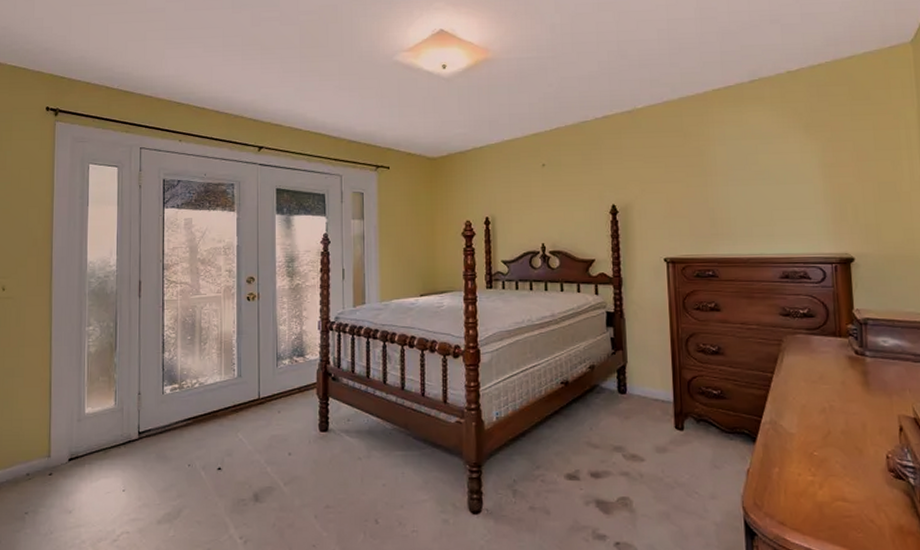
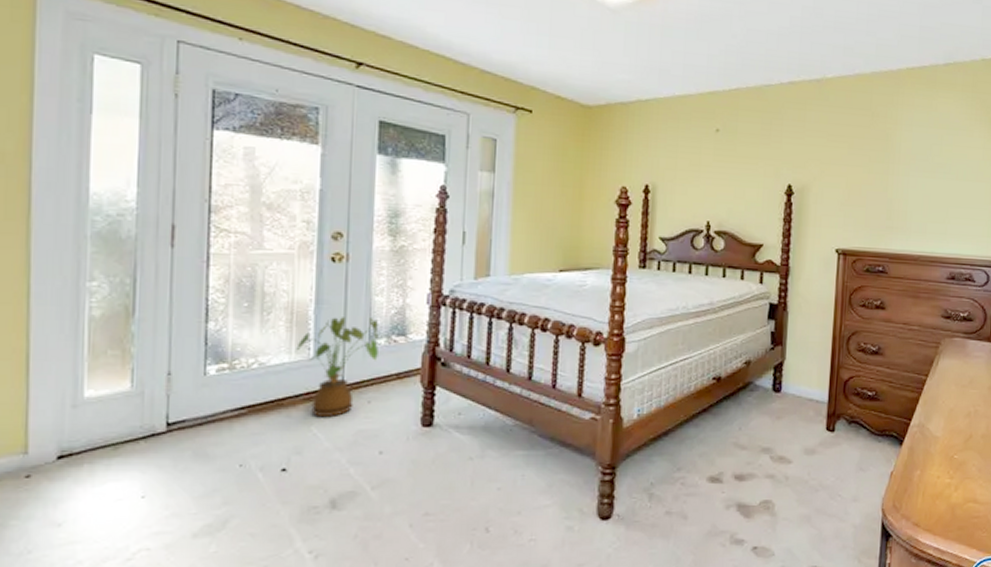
house plant: none [225,342,284,426] -> present [296,316,379,418]

